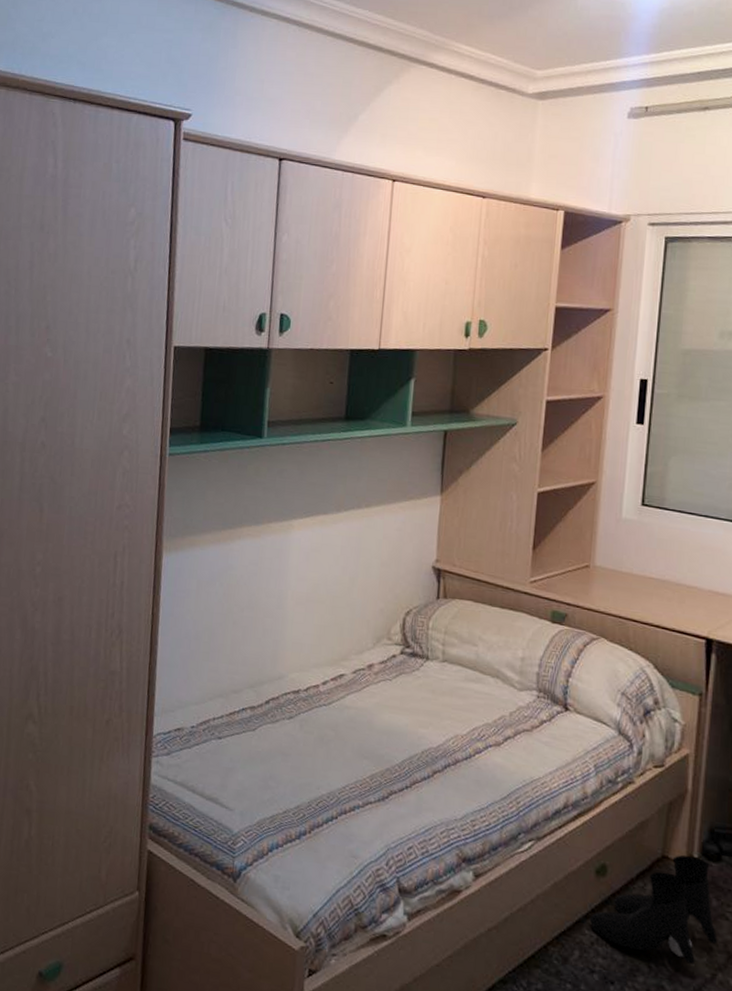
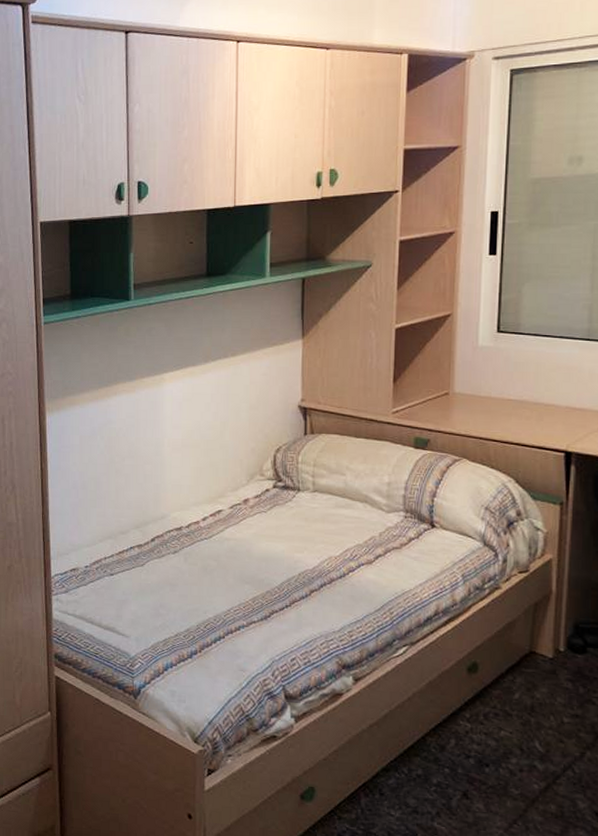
boots: present [589,855,718,964] -> none [463,649,585,745]

